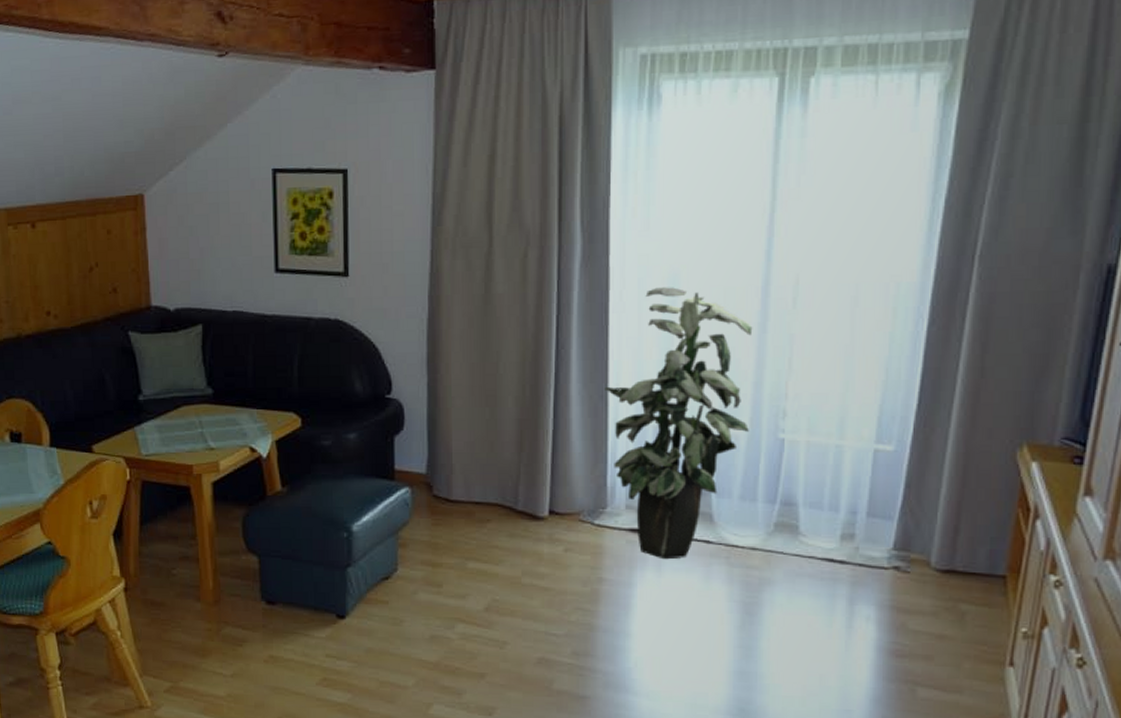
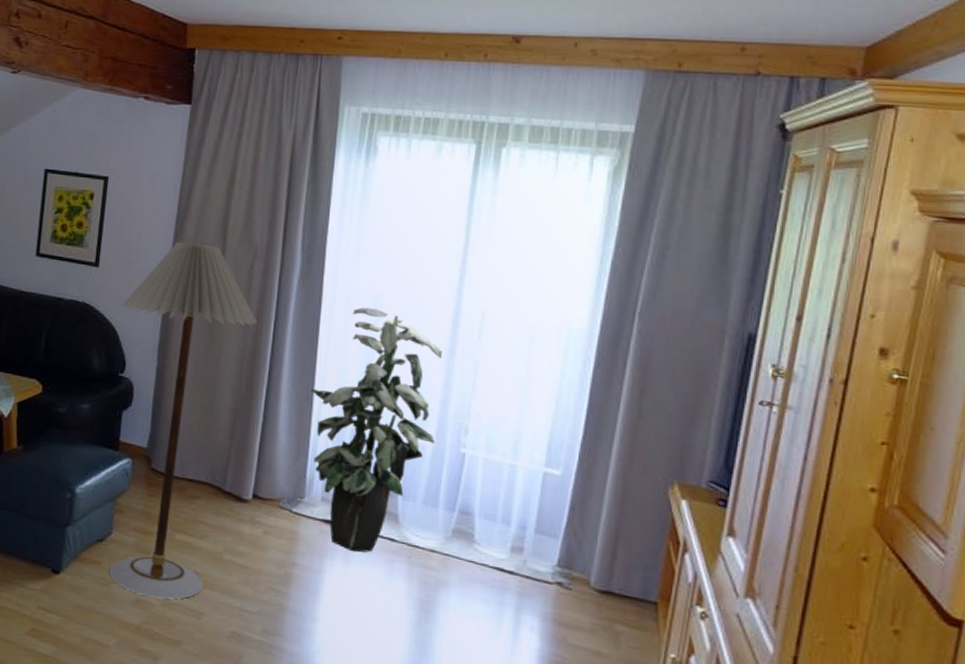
floor lamp: none [379,236,537,632] -> present [108,242,257,600]

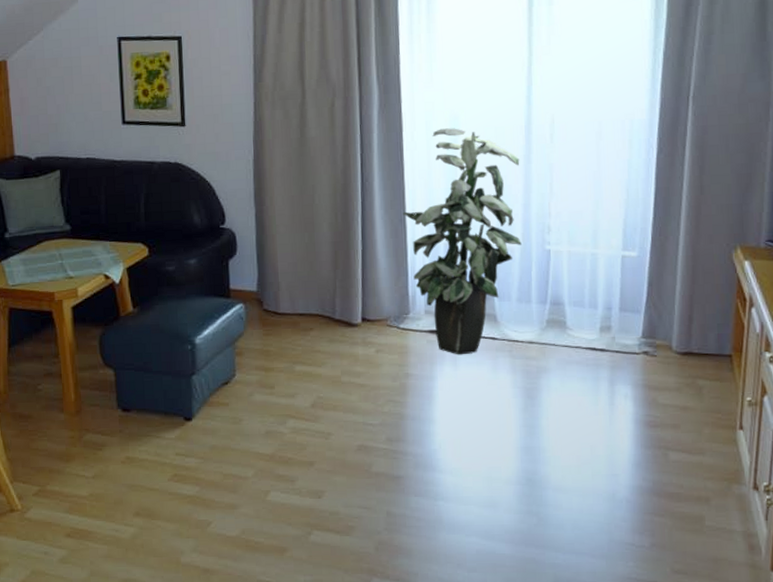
floor lamp: present [108,242,257,600] -> none [213,90,344,427]

